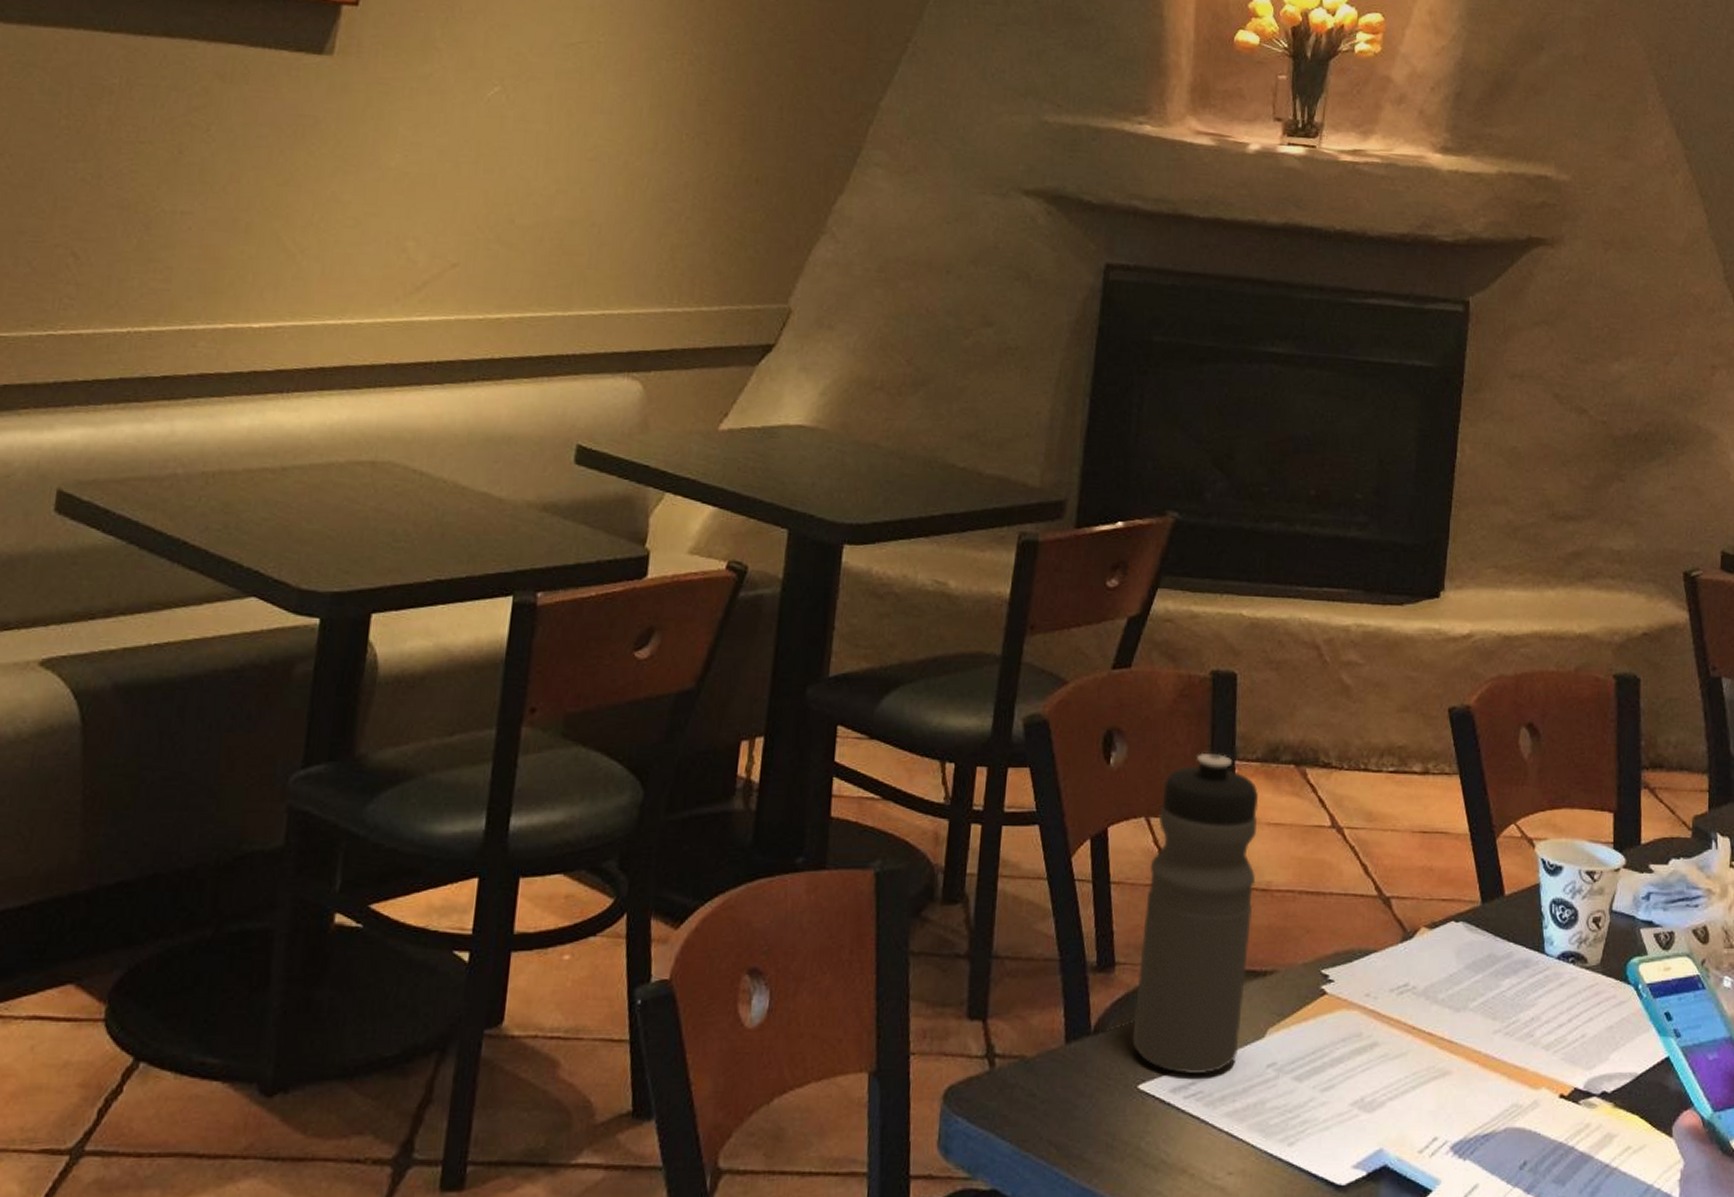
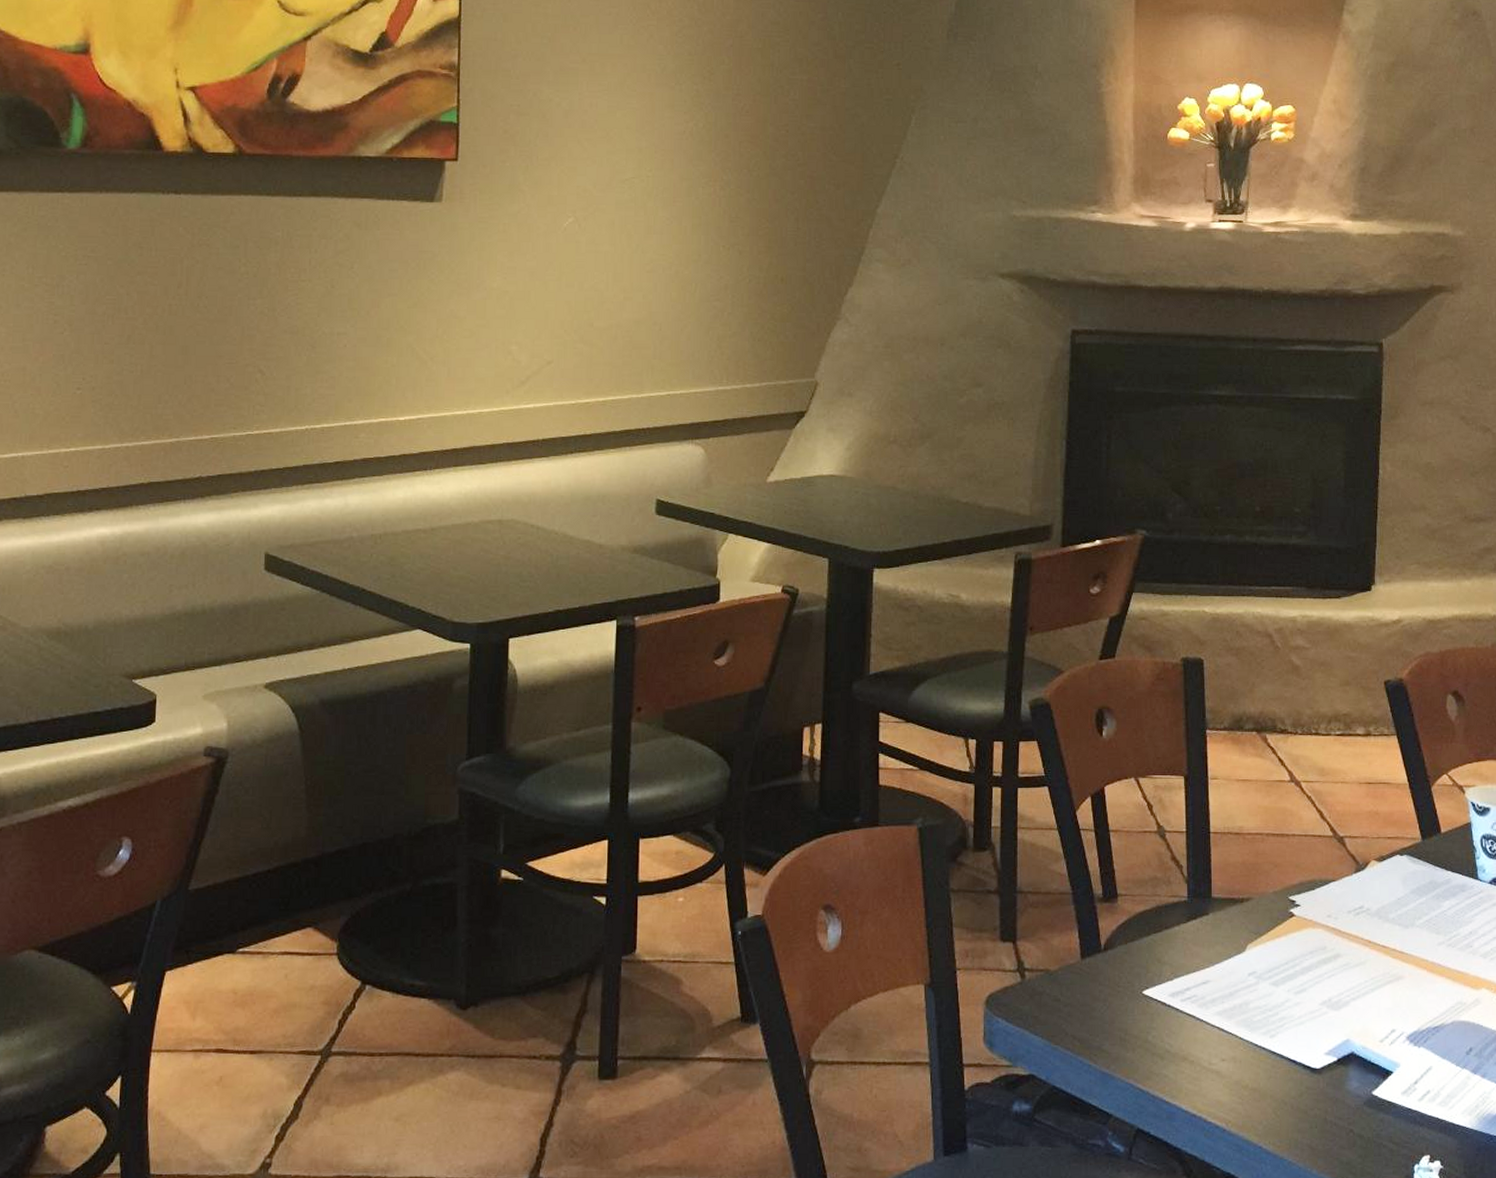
water bottle: present [1132,752,1259,1075] -> none [1135,724,1229,983]

